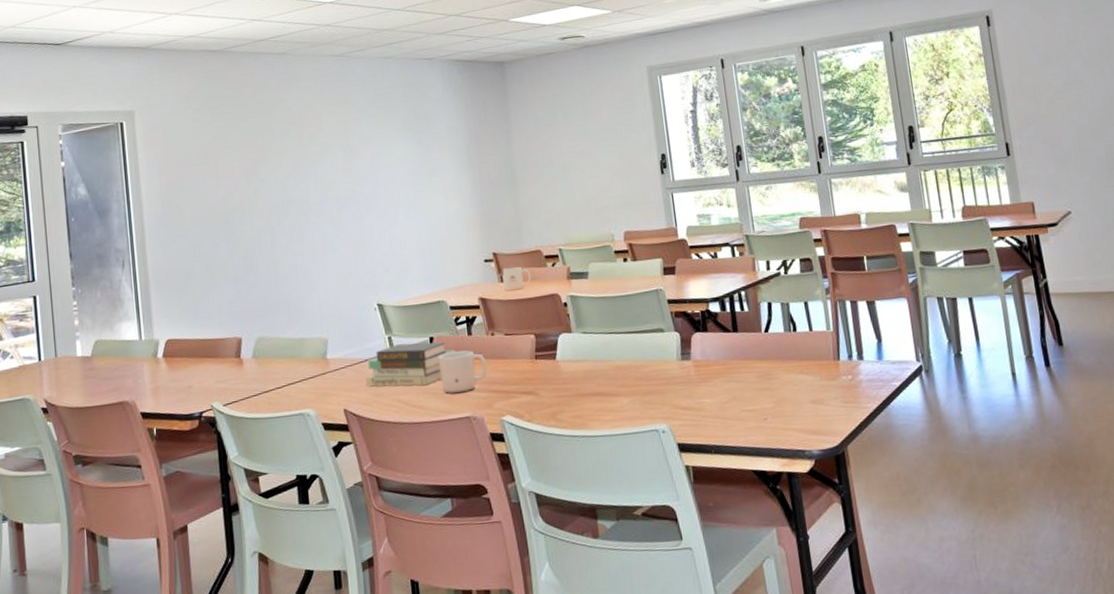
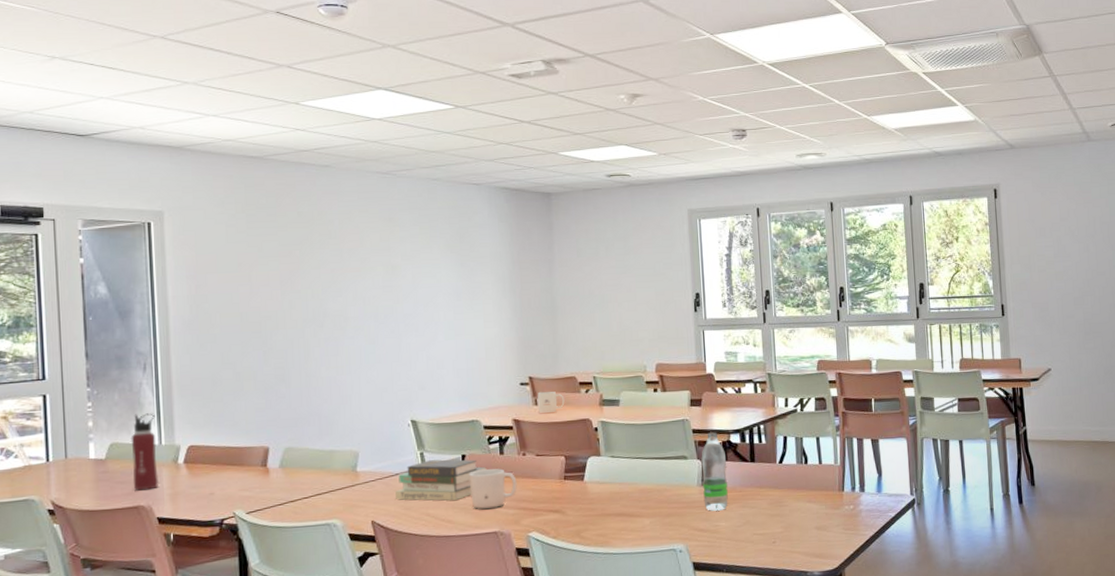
water bottle: none [113,309,141,386] -> present [131,413,160,491]
bottle: none [679,301,712,387] -> present [701,432,728,511]

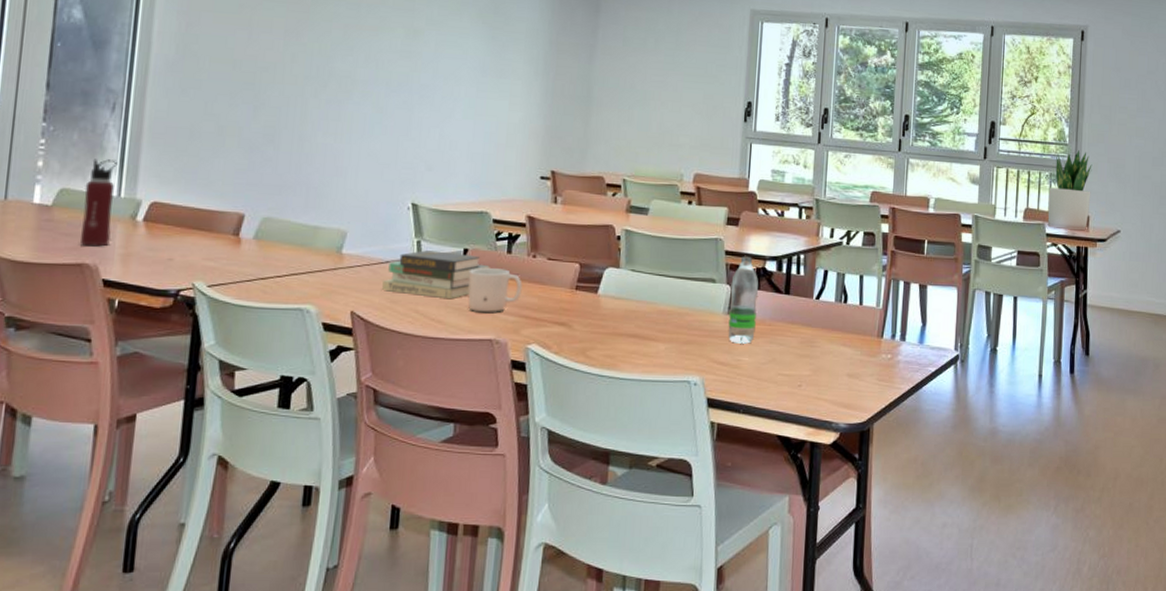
mug: present [537,391,565,414] -> none [556,188,588,215]
planter: none [981,300,1020,374] -> present [1047,150,1092,231]

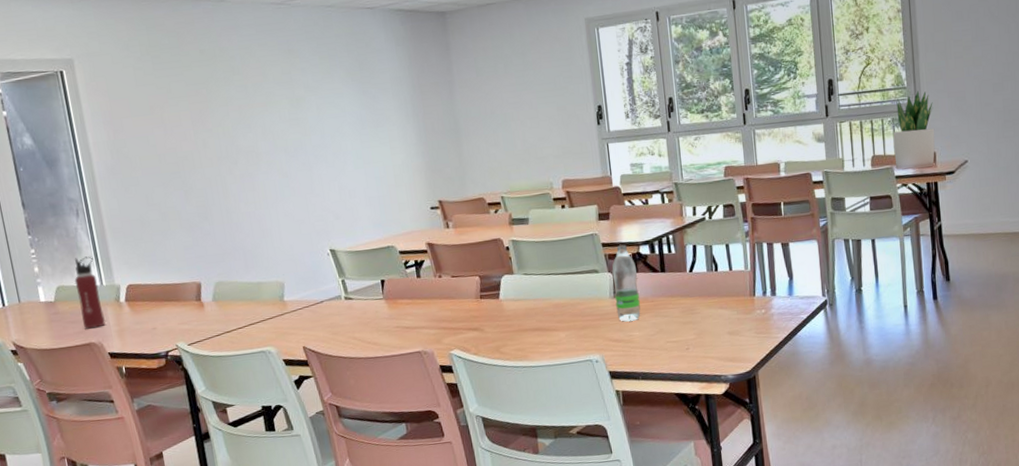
books: present [382,250,490,300] -> none [322,284,406,326]
mug: present [467,268,522,313] -> none [389,291,436,331]

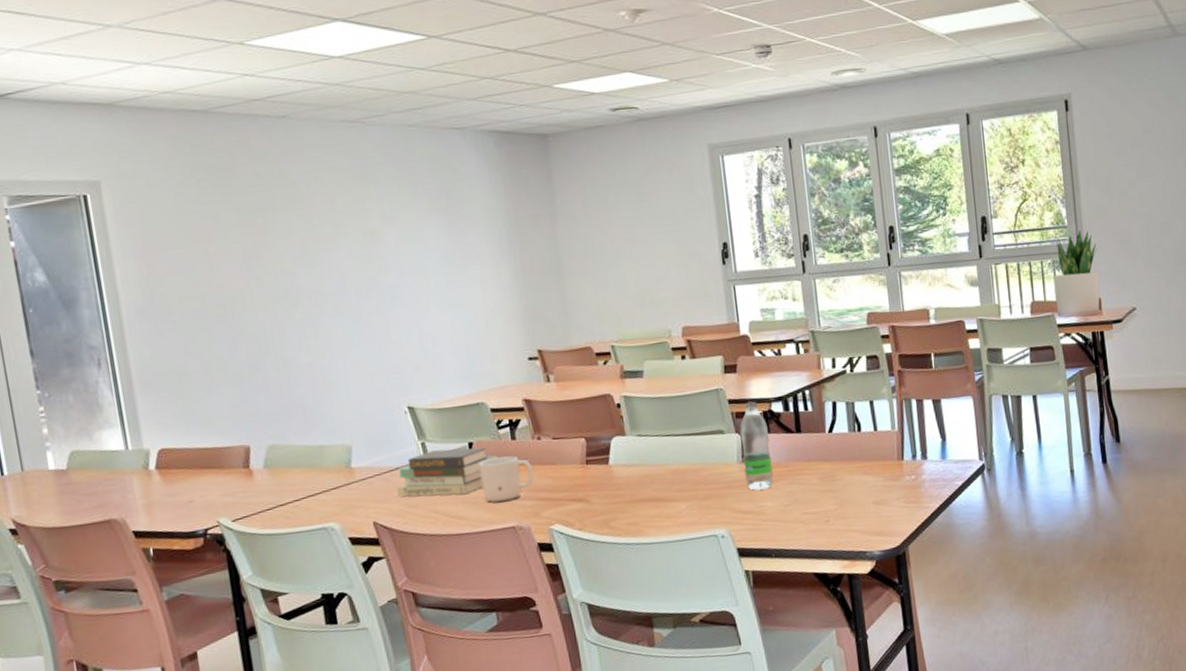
water bottle: present [74,256,106,329] -> none [92,414,131,503]
books: none [322,284,406,326] -> present [397,447,498,497]
mug: none [389,291,436,331] -> present [478,455,534,503]

